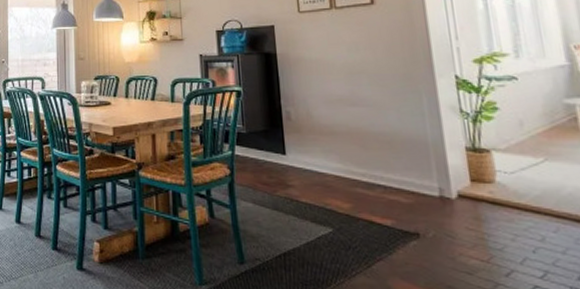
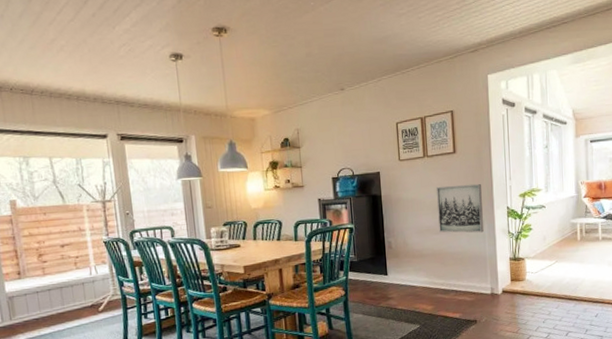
wall art: none [349,44,422,109] -> present [436,184,484,233]

